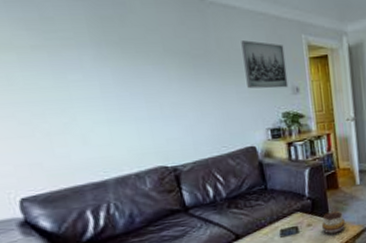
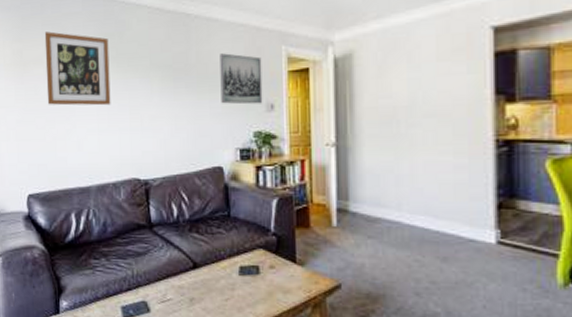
wall art: none [9,10,121,97] -> present [44,31,111,106]
decorative bowl: present [322,211,345,234] -> none [287,256,315,284]

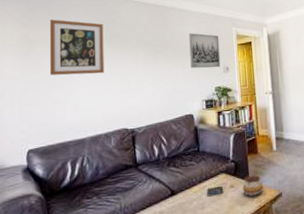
decorative bowl: none [287,256,315,284] -> present [243,175,263,197]

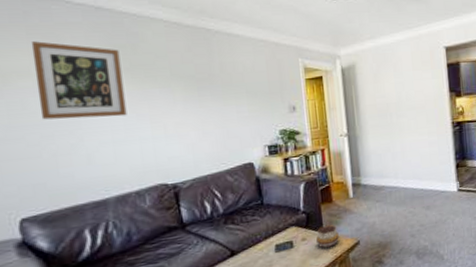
wall art: present [189,33,221,69] -> none [243,64,286,109]

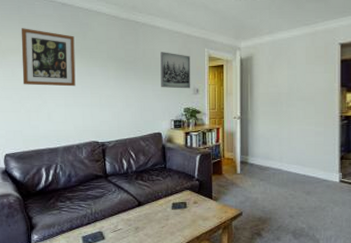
wall art: none [243,64,286,109] -> present [160,52,191,89]
decorative bowl: present [316,225,339,248] -> none [206,194,225,213]

